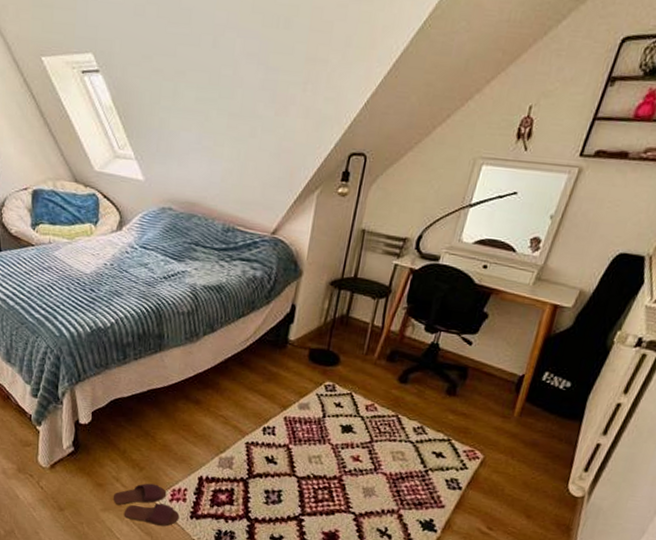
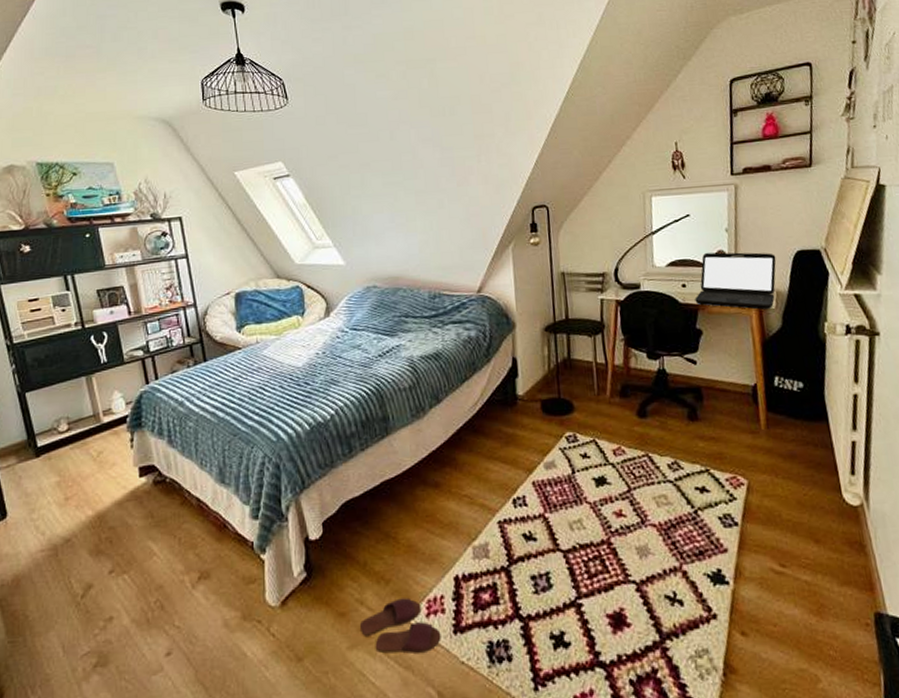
laptop: none [491,237,594,307] -> present [695,252,776,309]

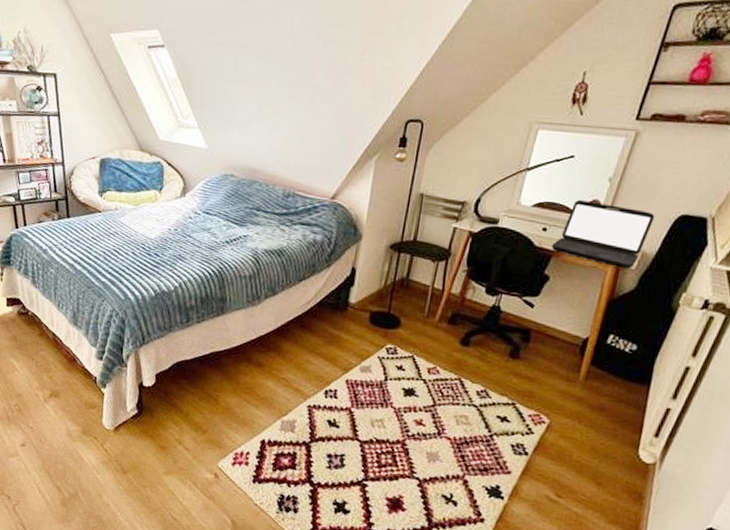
slippers: present [360,598,441,653] -> none [176,446,242,490]

